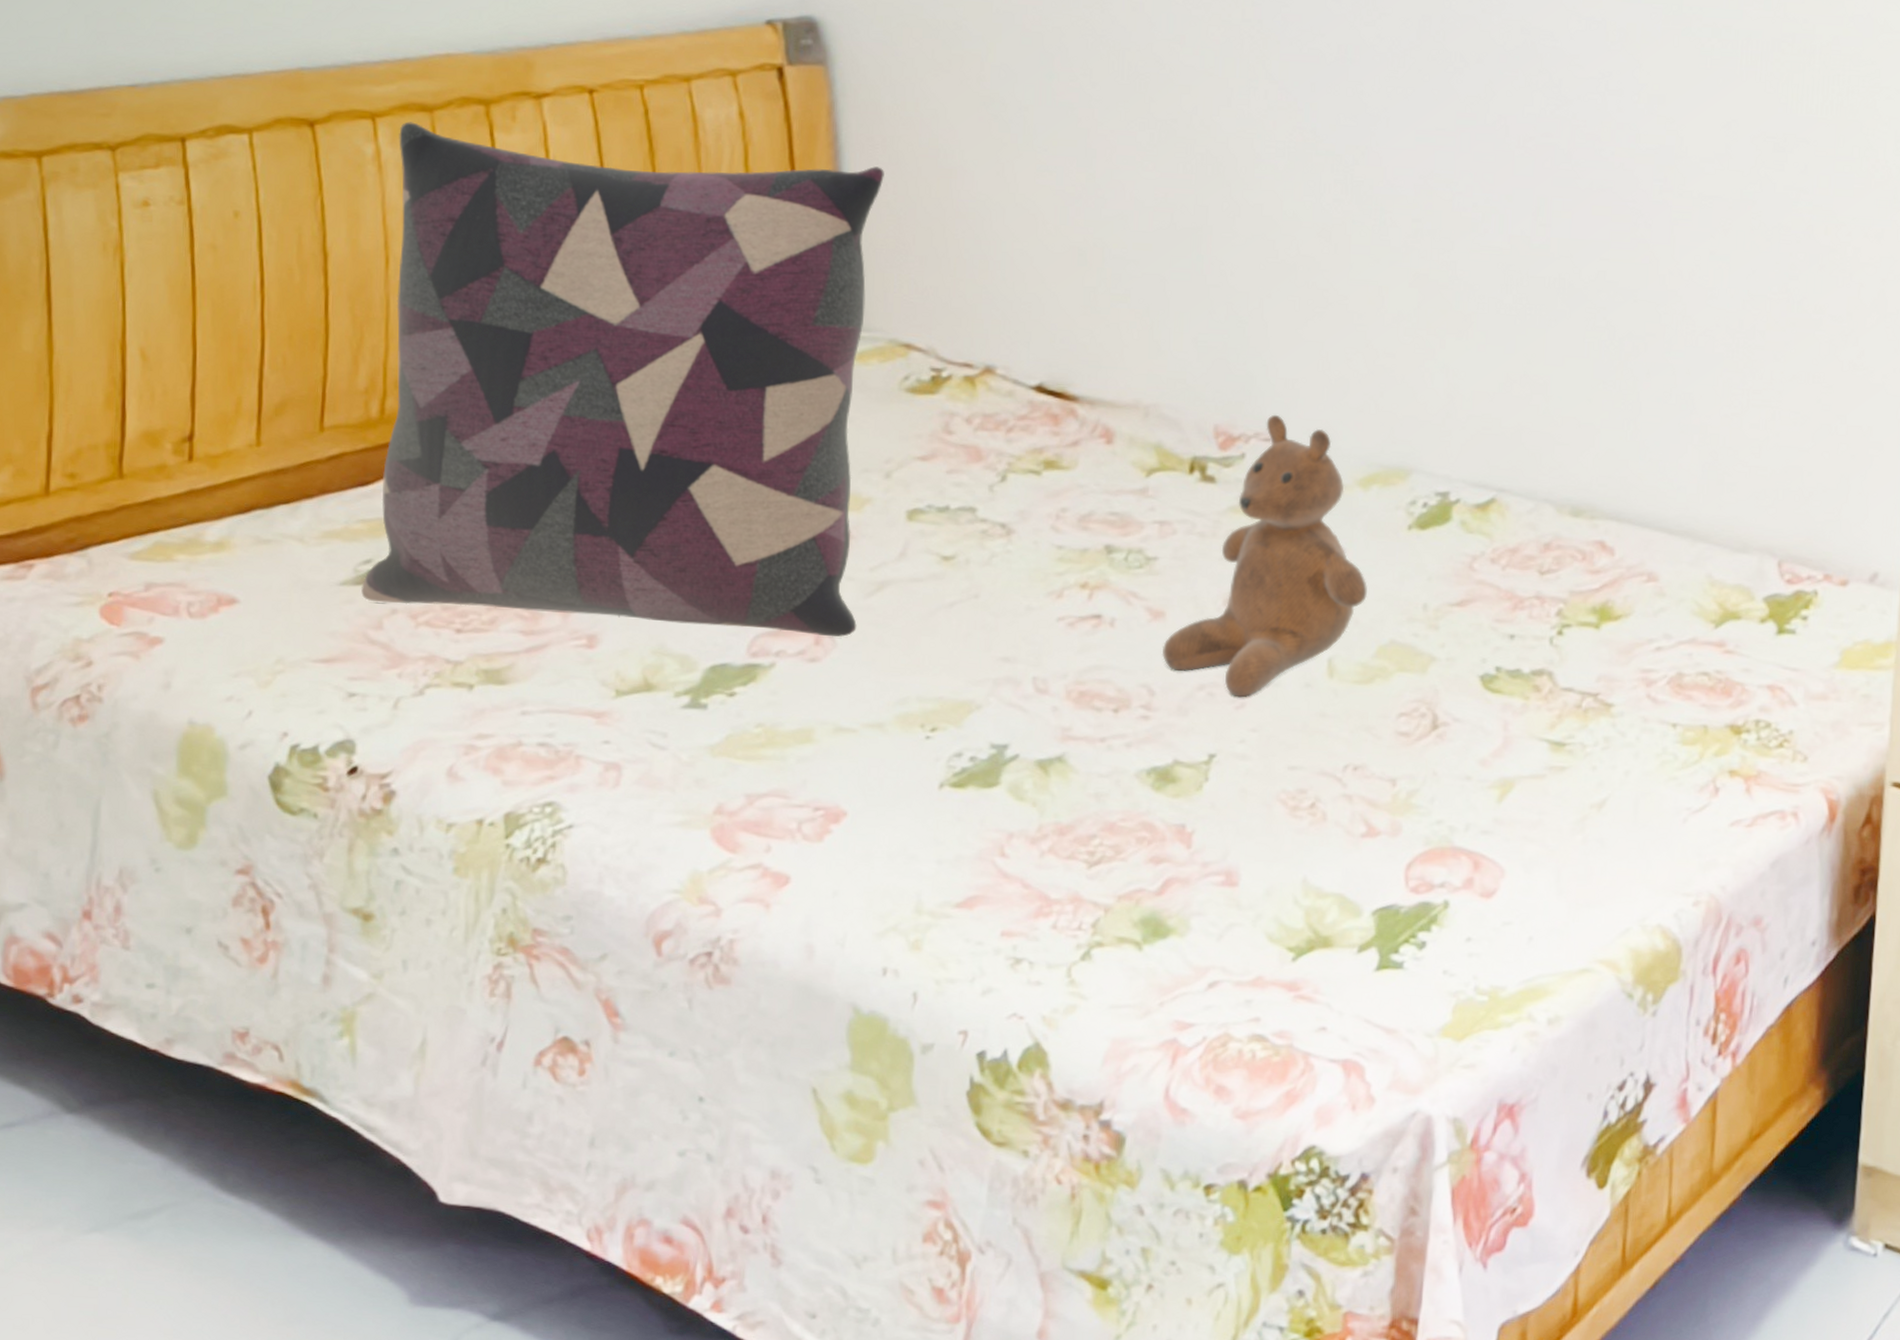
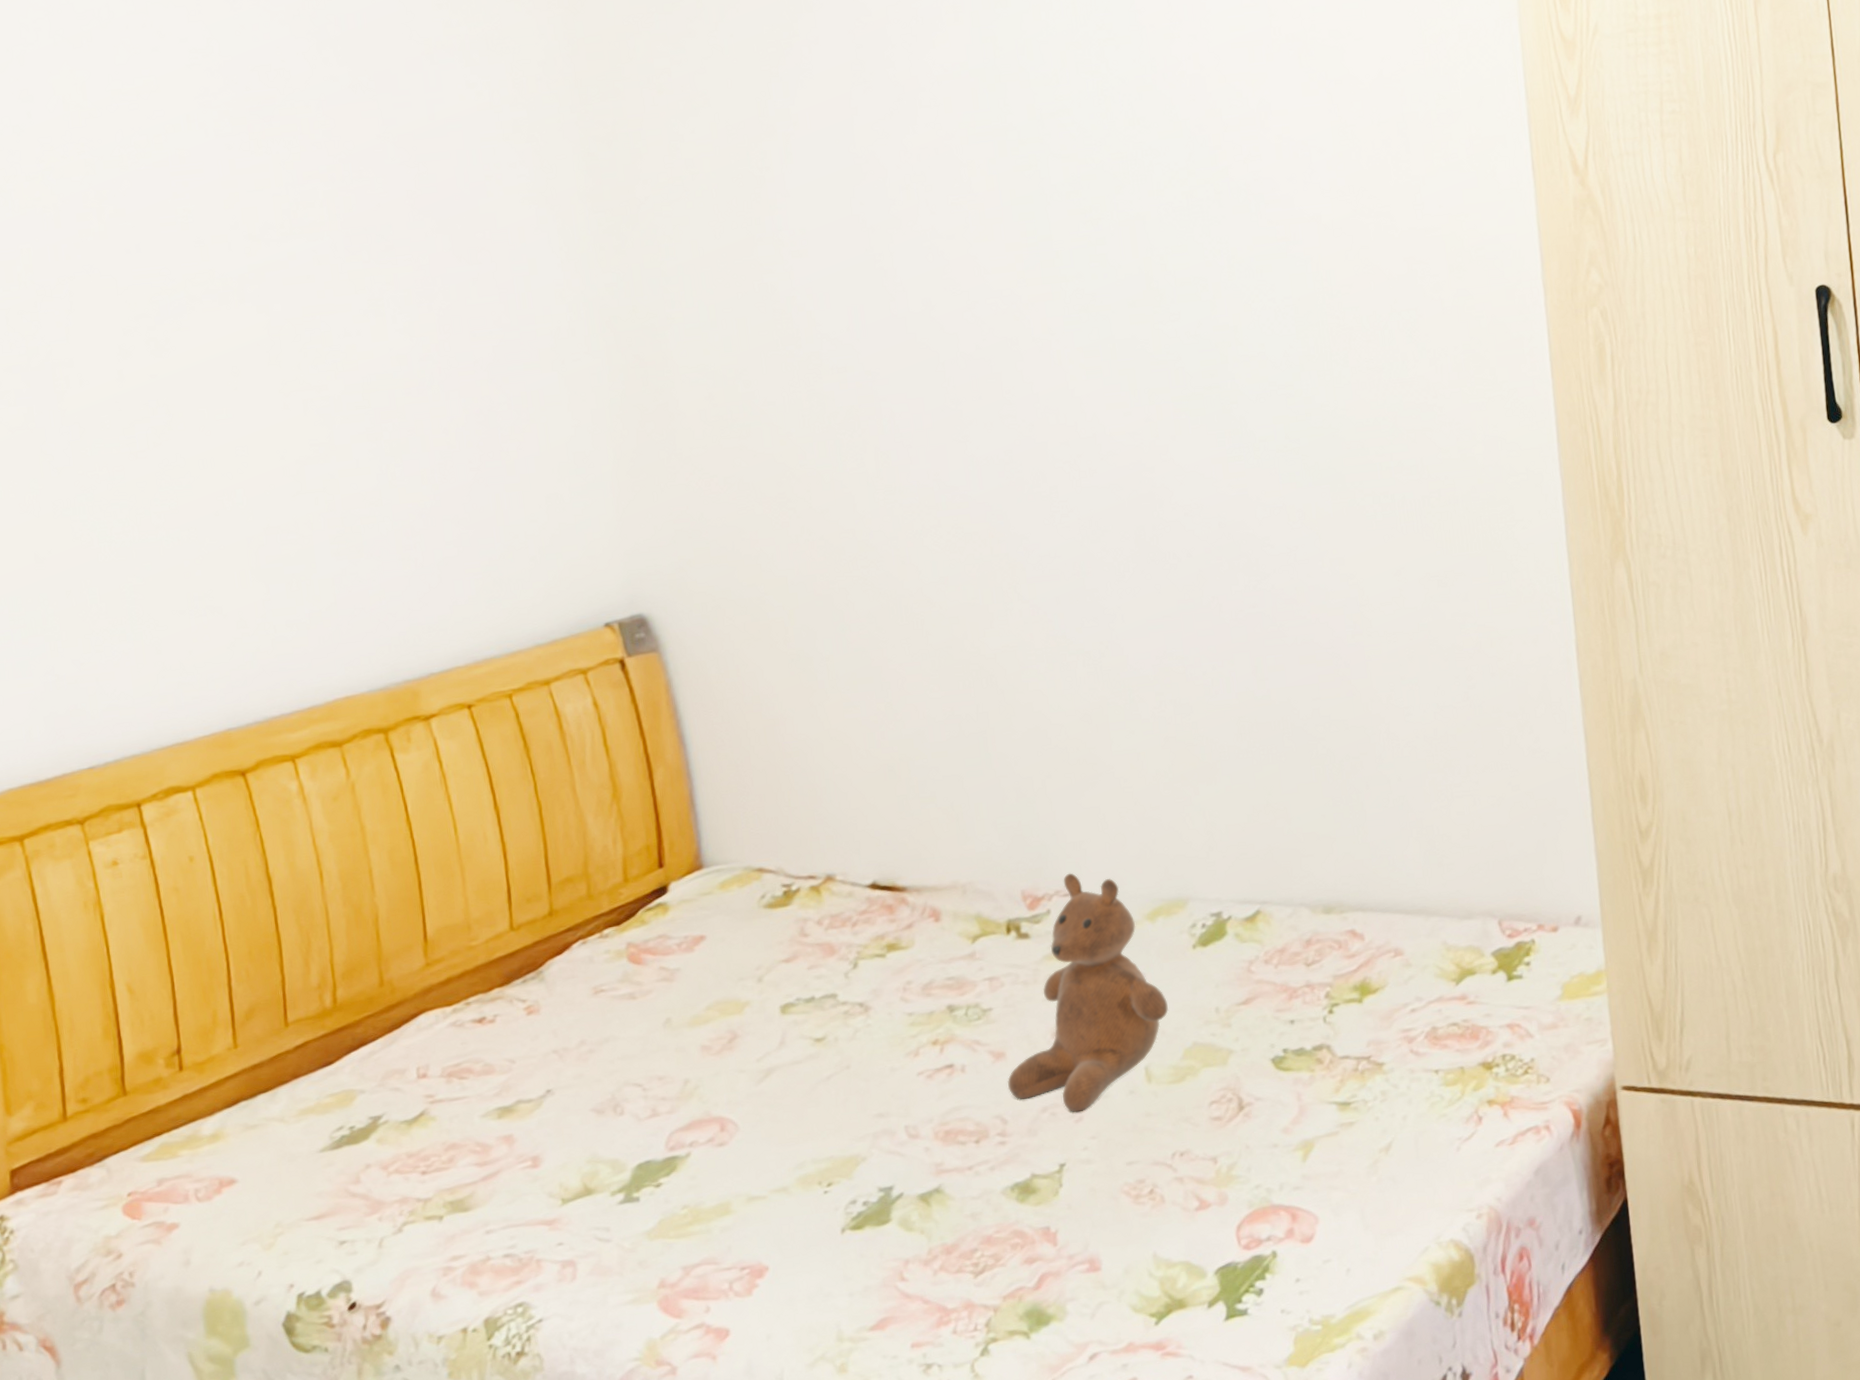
pillow: present [360,121,884,637] -> none [316,727,753,1161]

